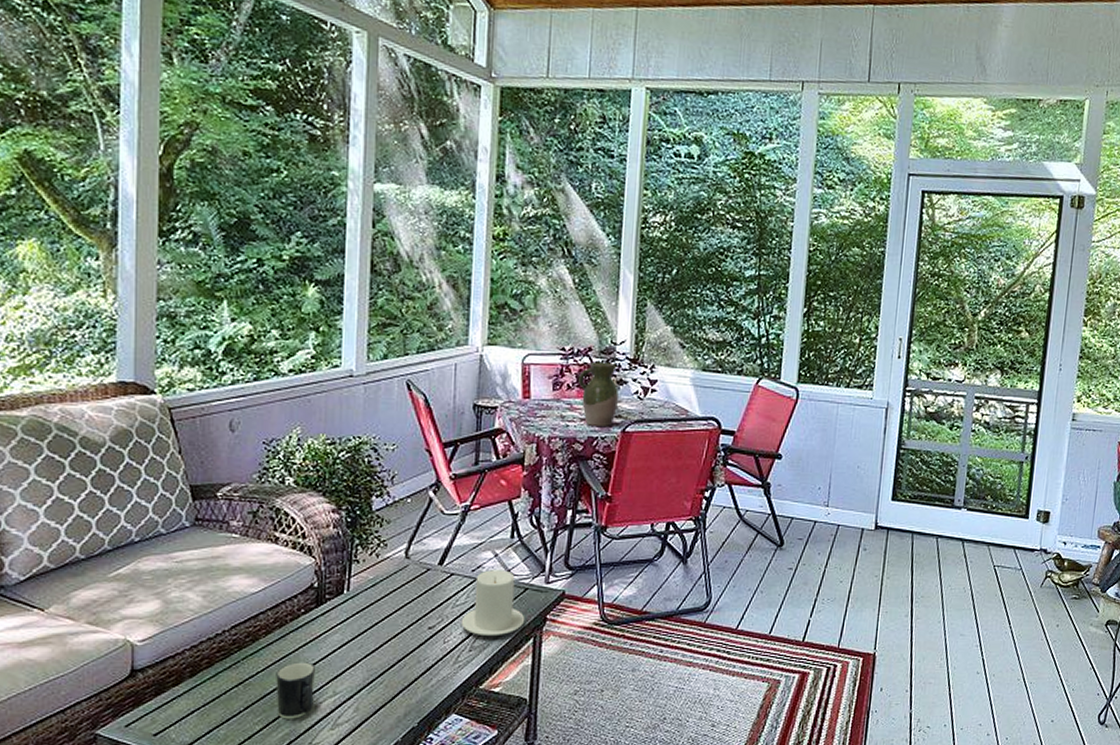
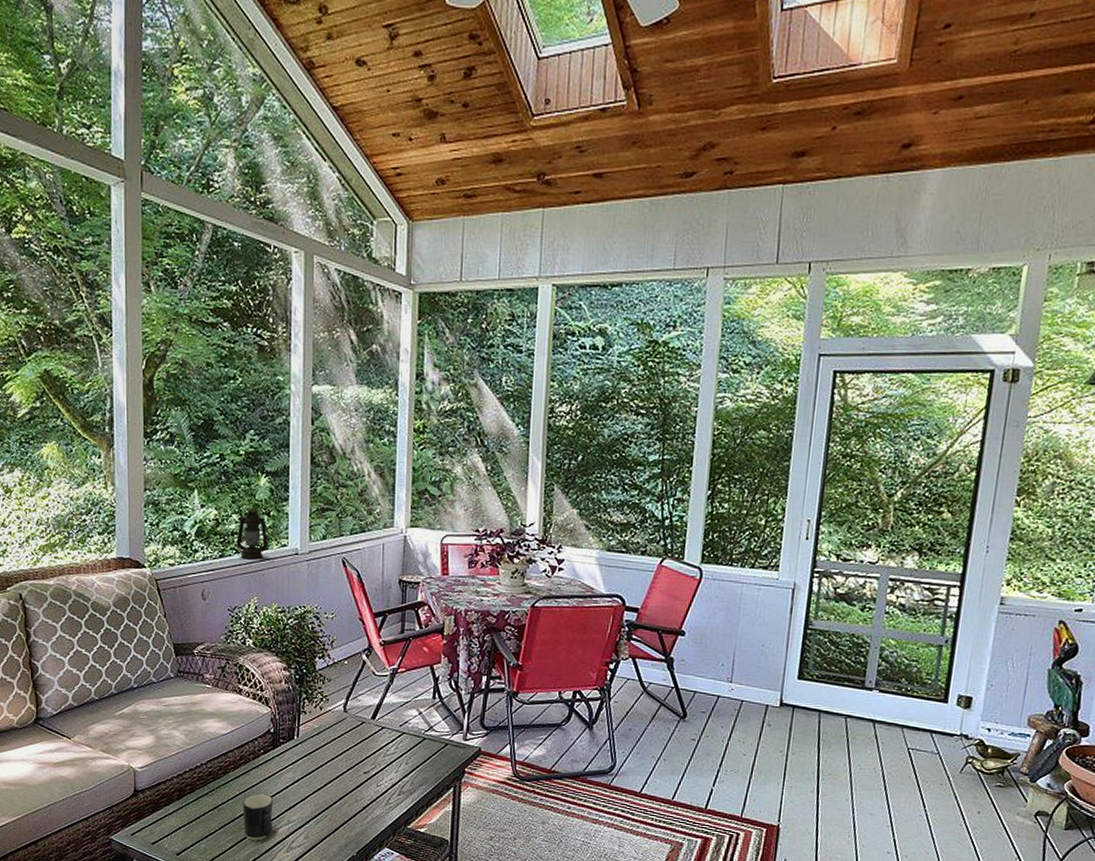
lantern: none [275,323,318,383] -> present [236,508,269,560]
candle: present [460,570,525,637] -> none [391,726,446,784]
pitcher: present [578,361,620,426] -> none [491,542,529,601]

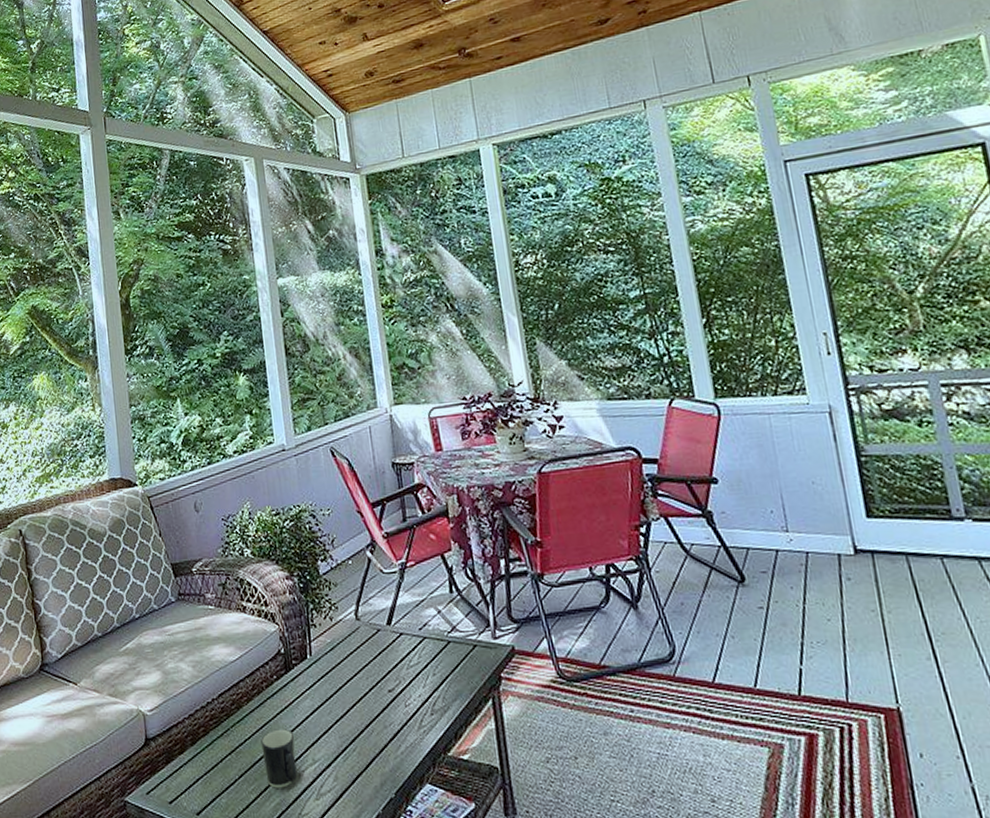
lantern: present [236,508,269,560] -> none [222,409,255,463]

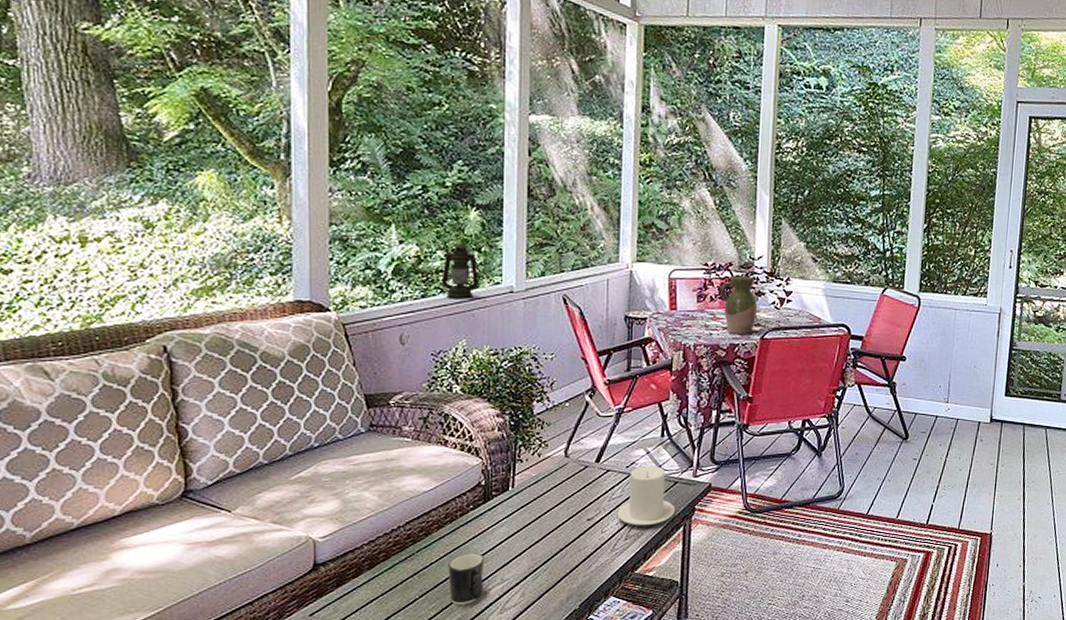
lantern: none [222,409,255,463] -> present [441,244,480,299]
candle: none [417,627,481,699] -> present [617,466,676,526]
pitcher: none [484,404,529,471] -> present [720,275,758,334]

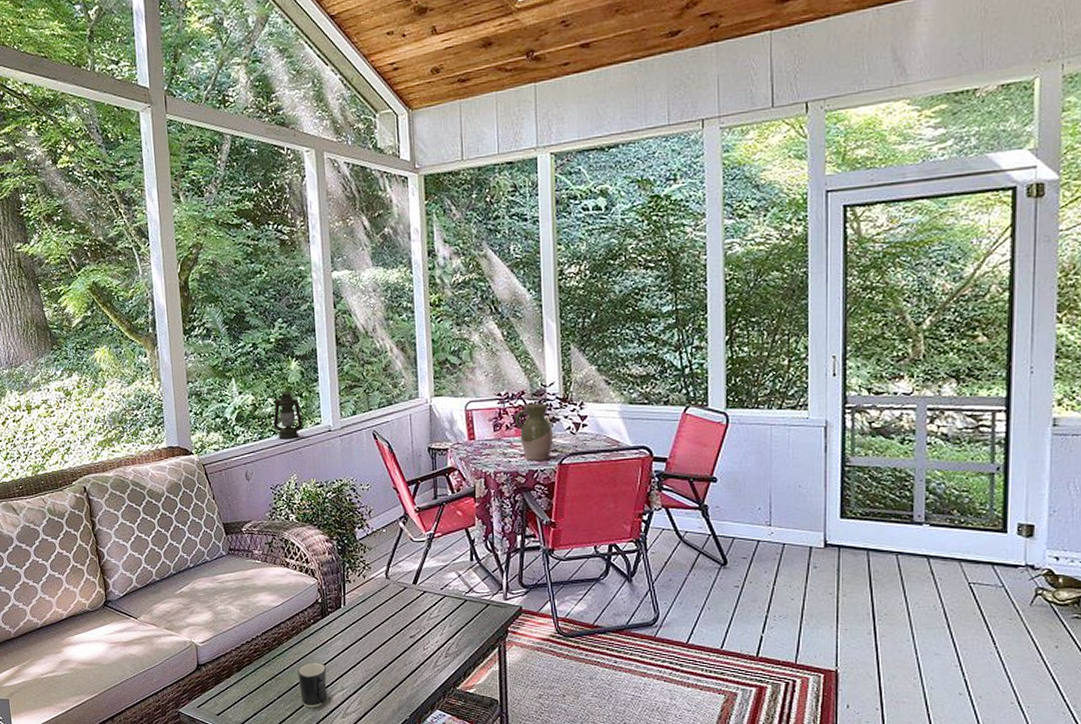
candle: present [617,466,676,526] -> none [436,588,490,645]

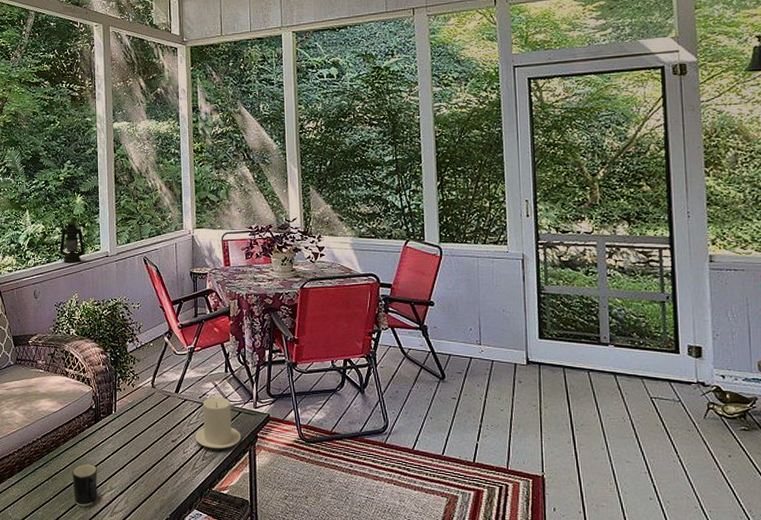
candle: none [436,588,490,645] -> present [194,397,242,449]
pitcher: present [515,403,554,460] -> none [264,235,296,284]

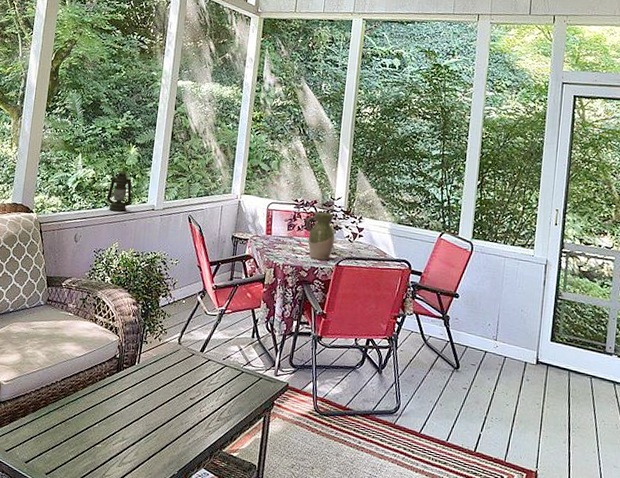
mug: present [72,463,98,507] -> none [84,411,113,454]
candle: present [194,397,242,449] -> none [212,360,259,412]
pitcher: none [264,235,296,284] -> present [306,211,335,260]

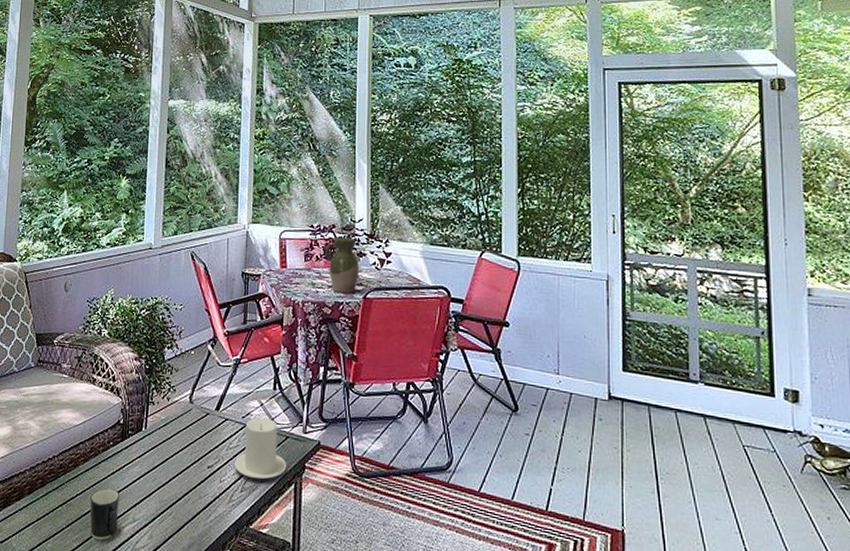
mug: none [84,411,113,454] -> present [89,488,121,540]
lantern: present [106,171,133,212] -> none [97,207,127,254]
candle: none [212,360,259,412] -> present [234,417,287,480]

